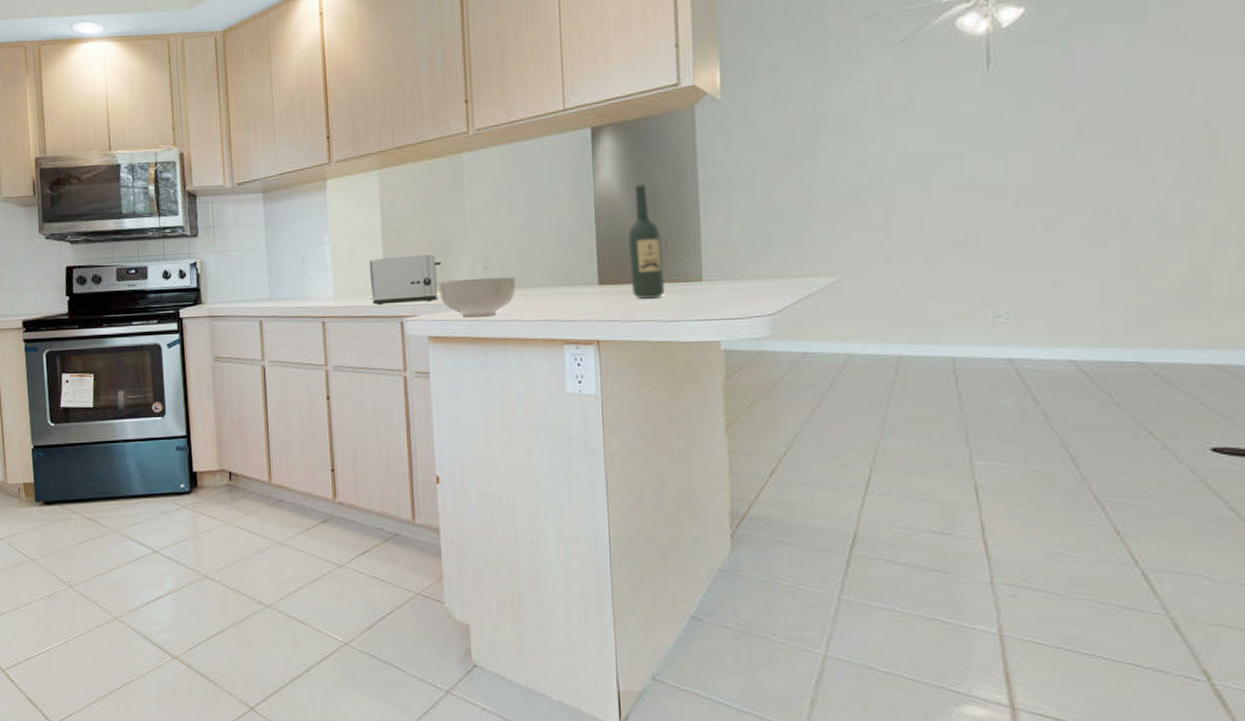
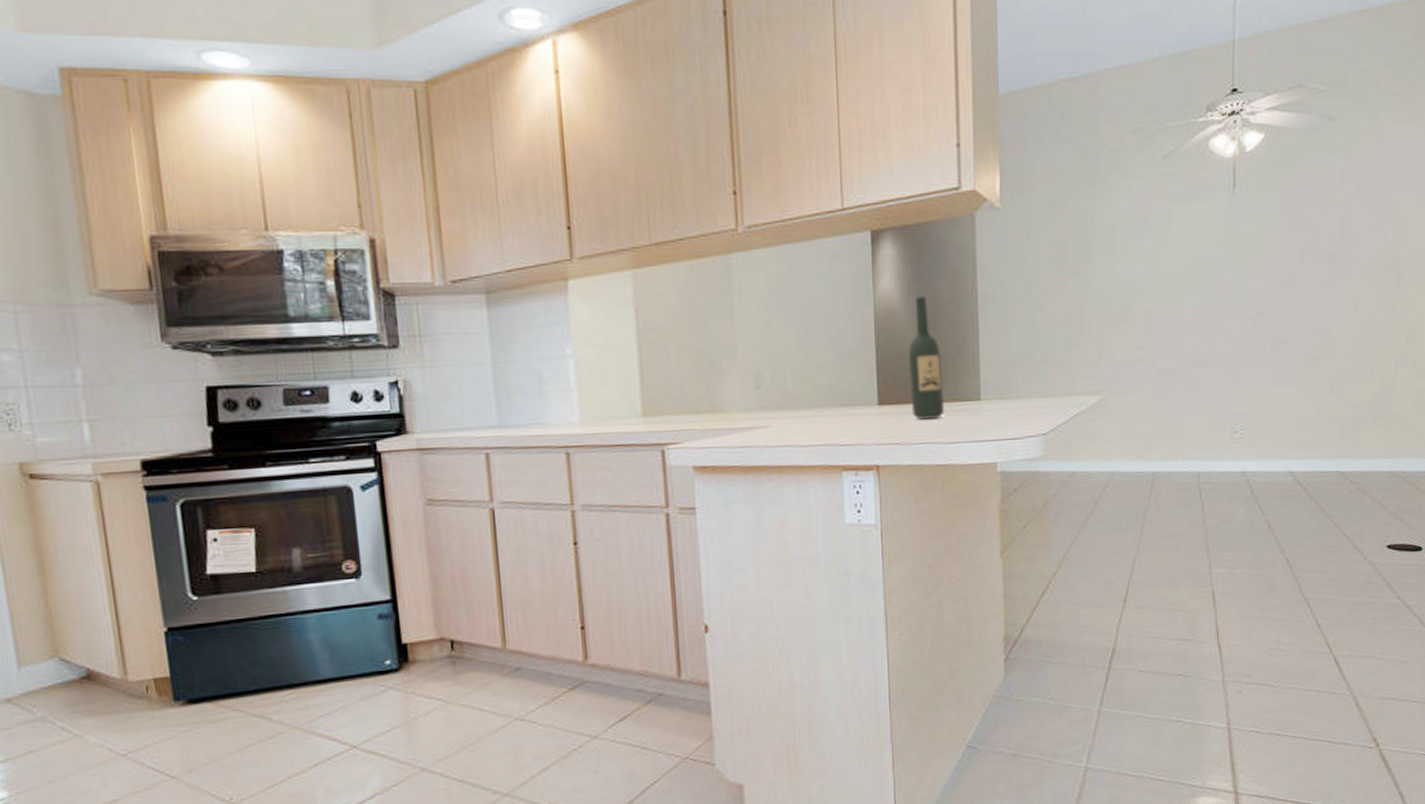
toaster: present [369,254,442,306] -> none [622,371,709,432]
bowl: present [437,276,517,317] -> none [704,396,792,444]

